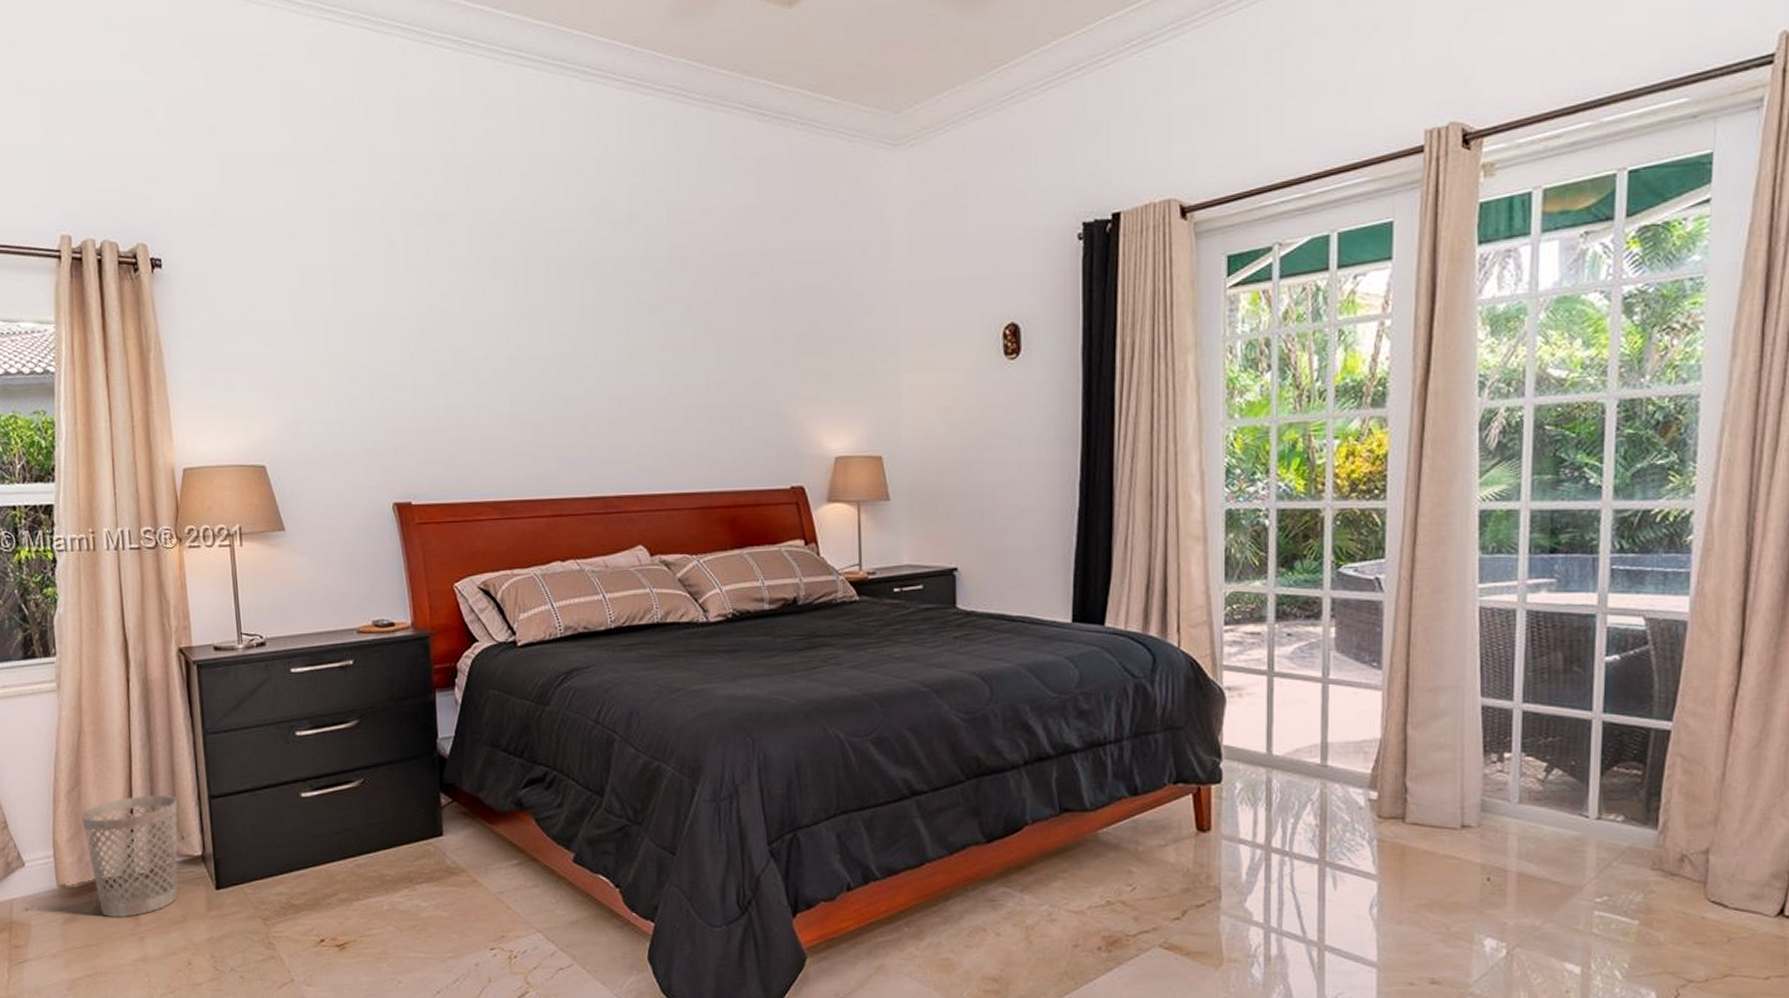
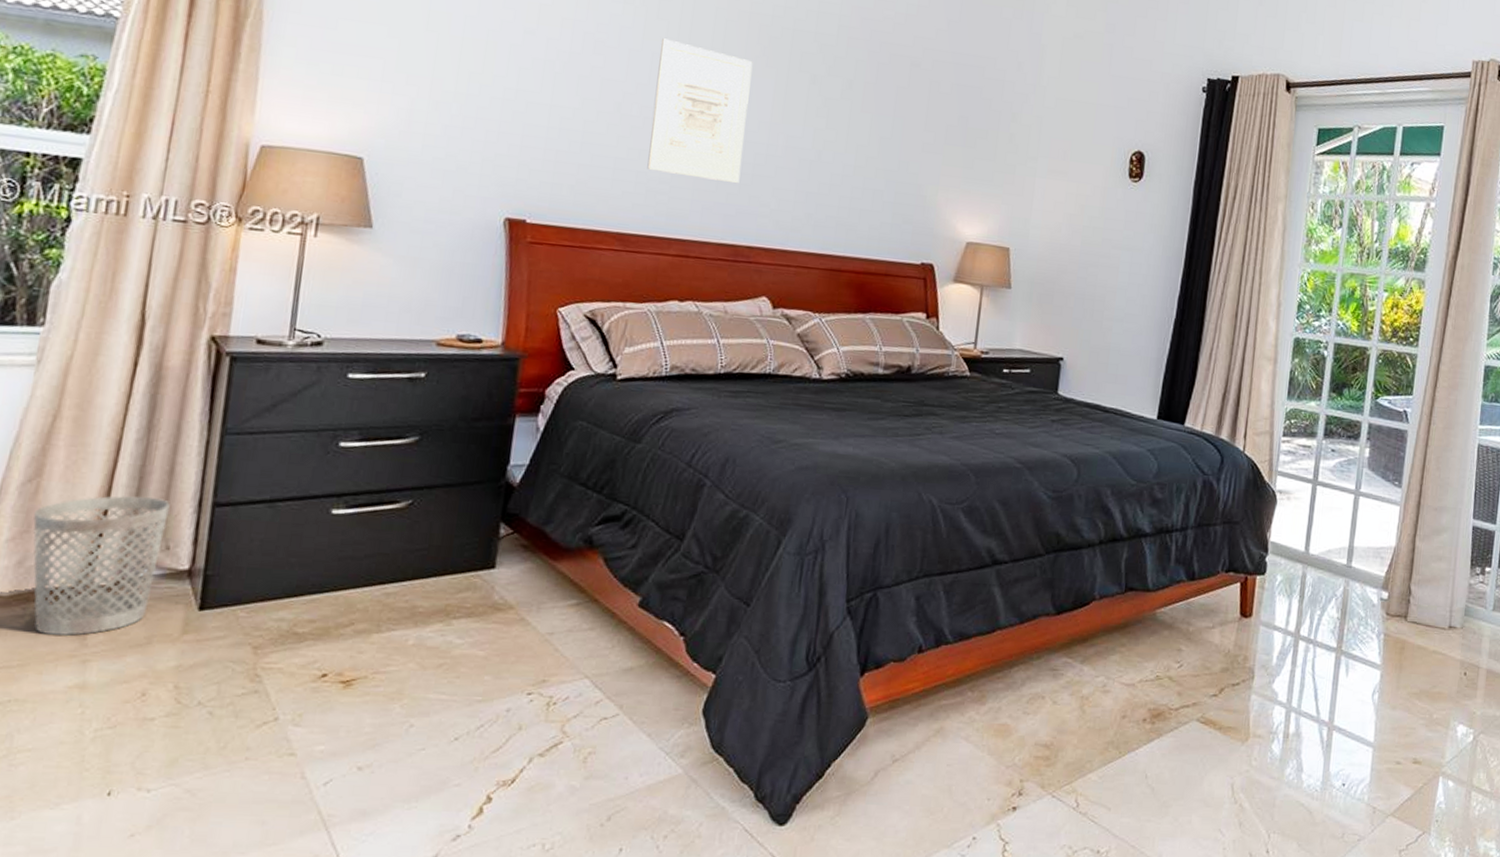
wall art: none [501,296,598,434] -> present [647,38,753,183]

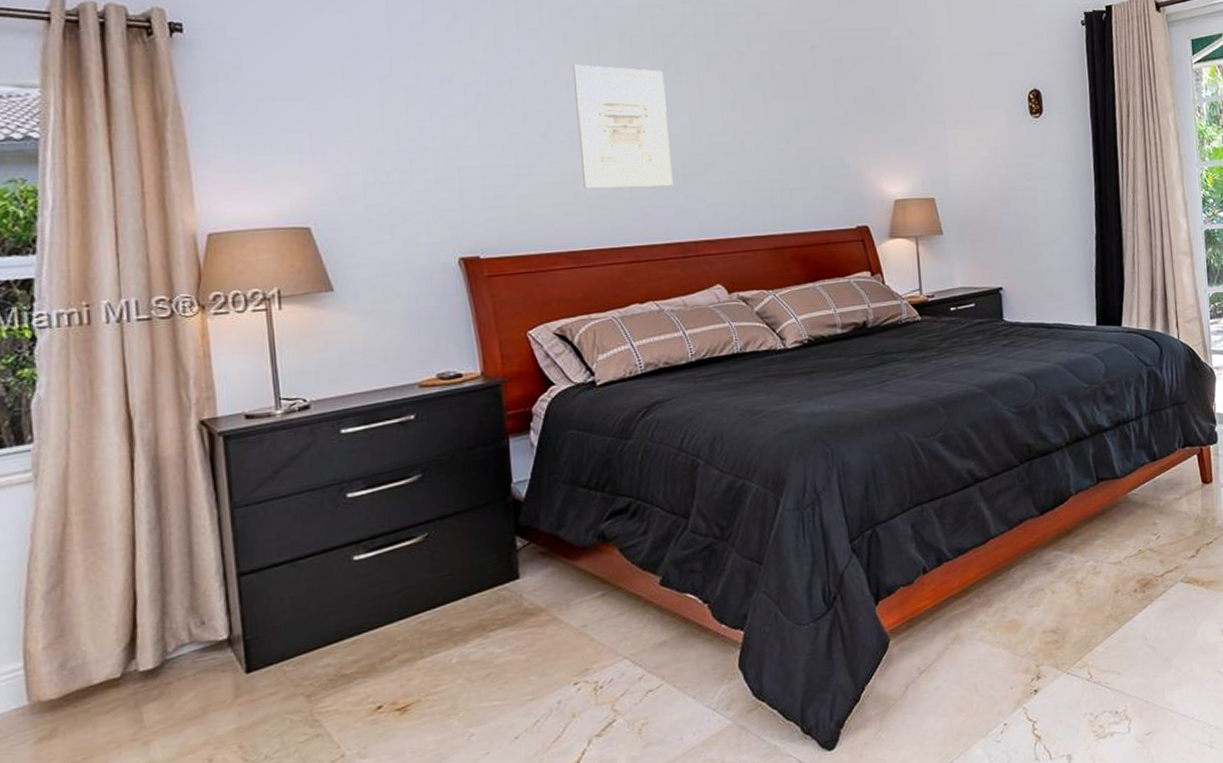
wastebasket: present [33,495,170,637] -> none [65,579,197,726]

